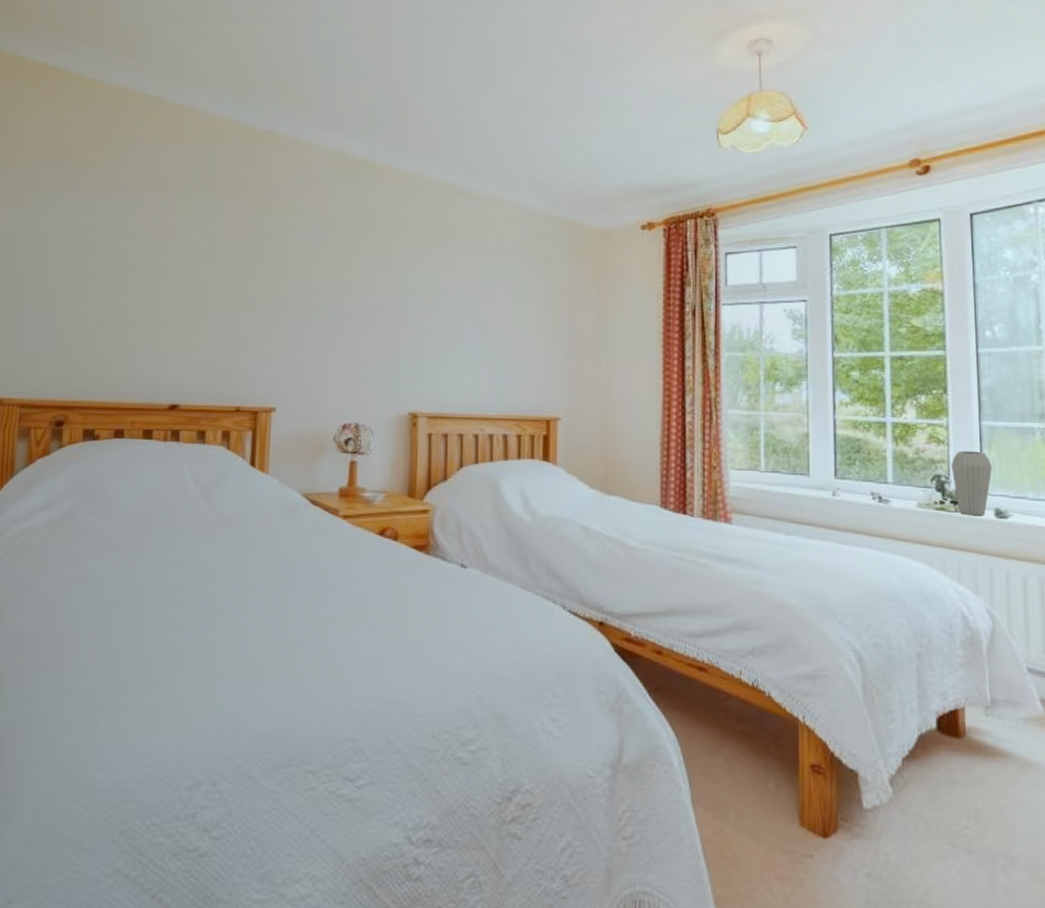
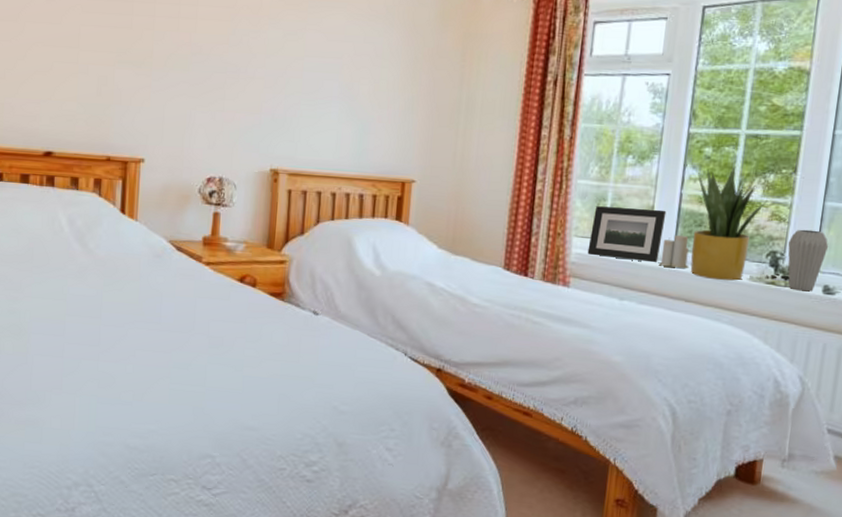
picture frame: none [746,436,822,494] -> present [587,206,667,263]
candle: none [822,461,854,497] -> present [659,233,689,268]
planter: none [849,391,922,509] -> present [690,168,767,281]

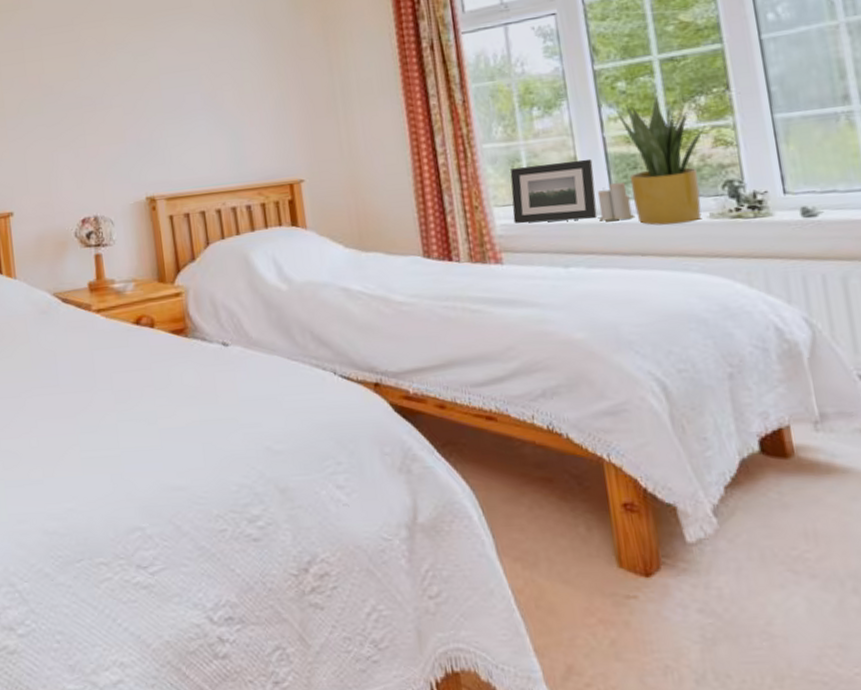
vase: present [788,229,829,293] -> none [744,147,793,221]

